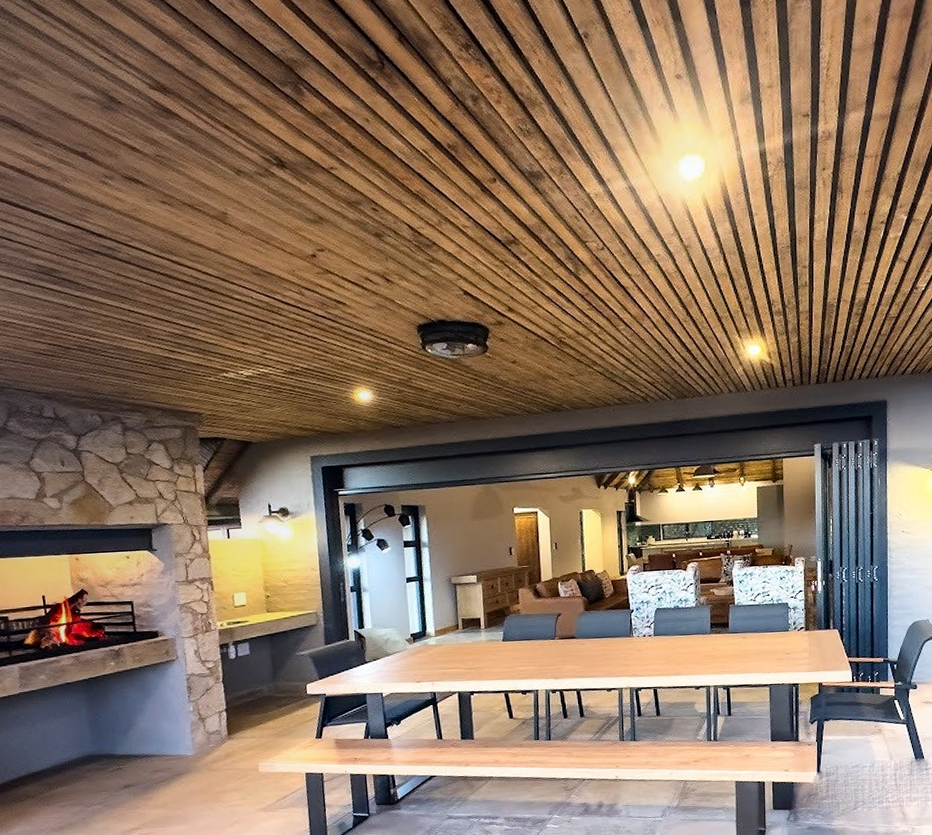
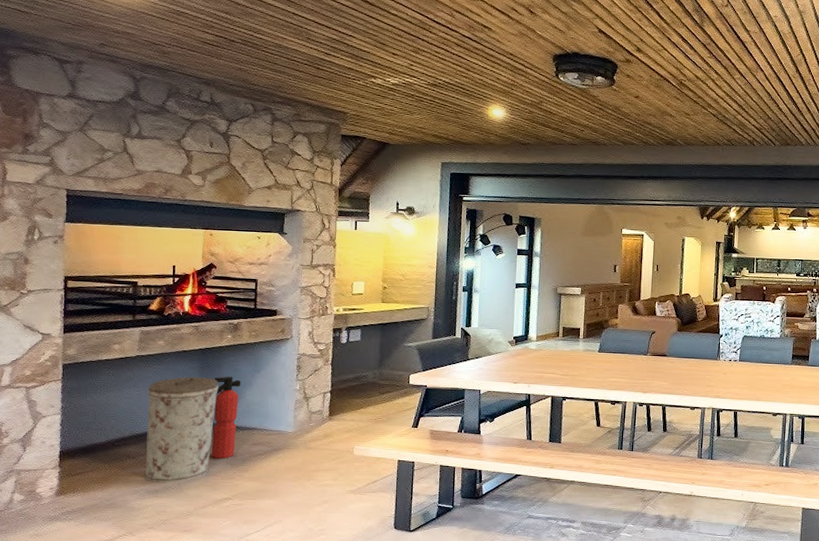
trash can: none [36,708,112,820] -> present [145,376,219,483]
fire extinguisher: none [103,704,136,790] -> present [211,376,241,459]

